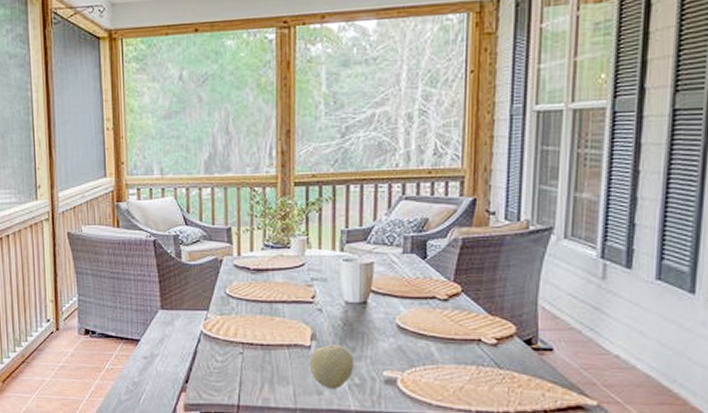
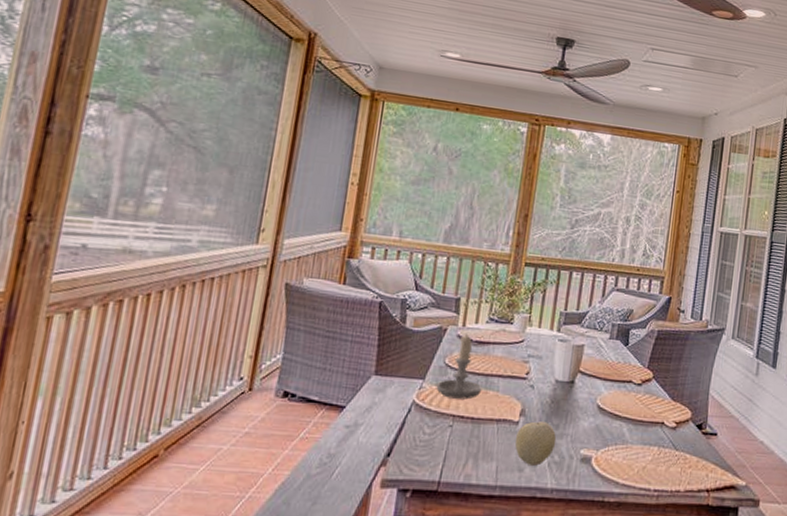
candle: none [221,262,267,327] -> present [436,333,482,400]

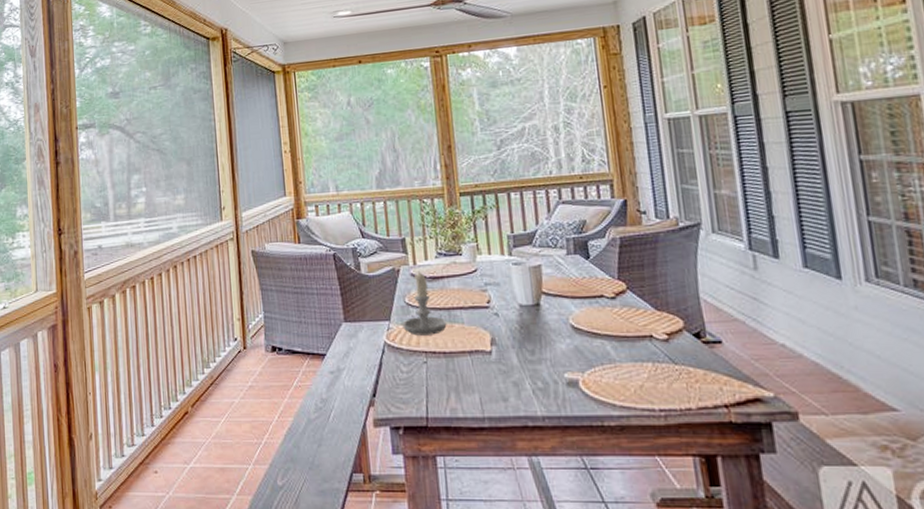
fruit: present [515,421,557,466] -> none [491,349,536,394]

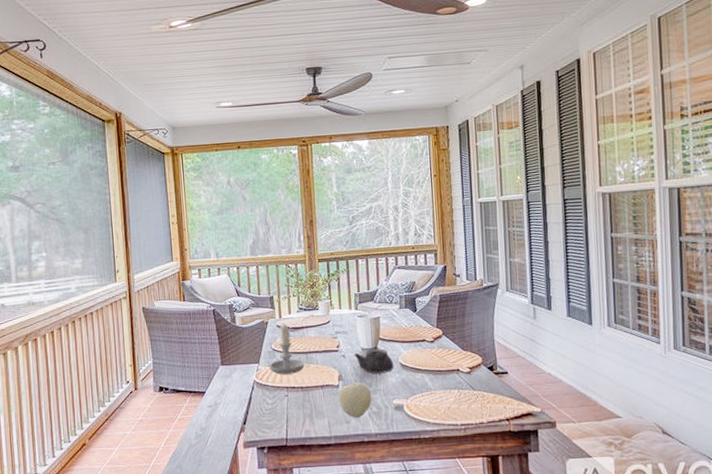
fruit: none [491,349,536,394] -> present [338,382,372,418]
teapot: none [509,306,564,338] -> present [354,349,395,374]

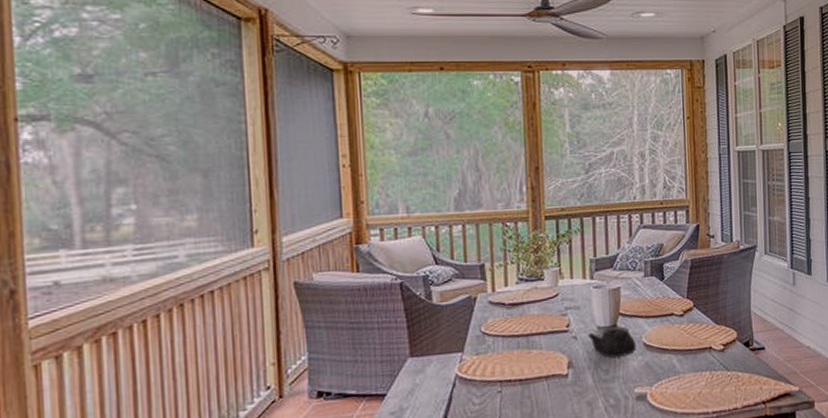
candle: present [269,322,305,375] -> none [477,297,525,365]
fruit: present [338,382,372,418] -> none [567,369,609,414]

